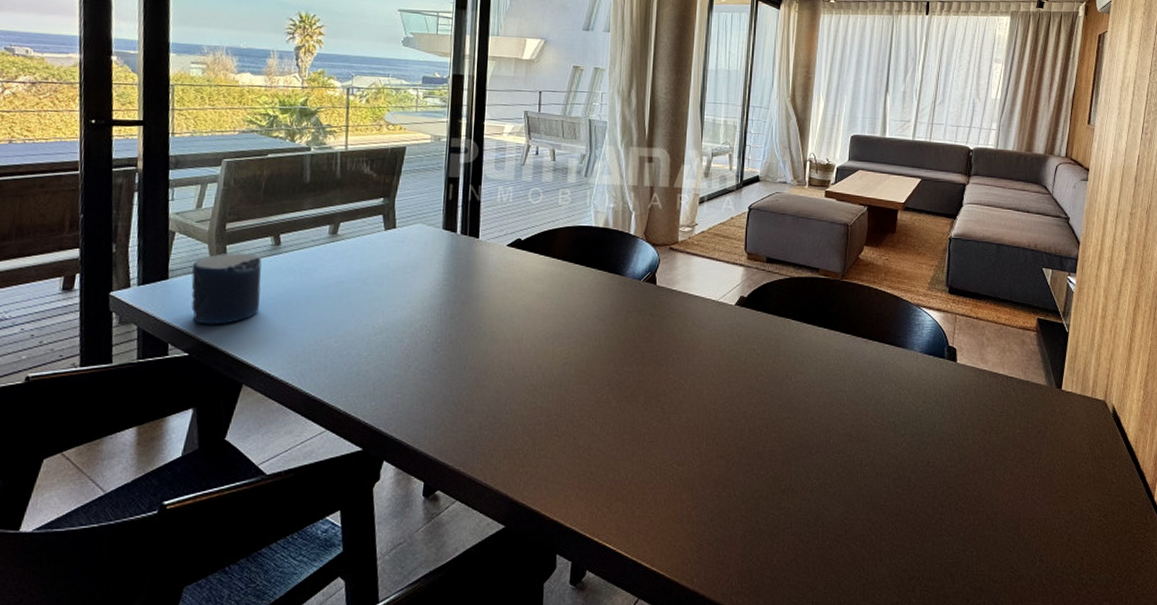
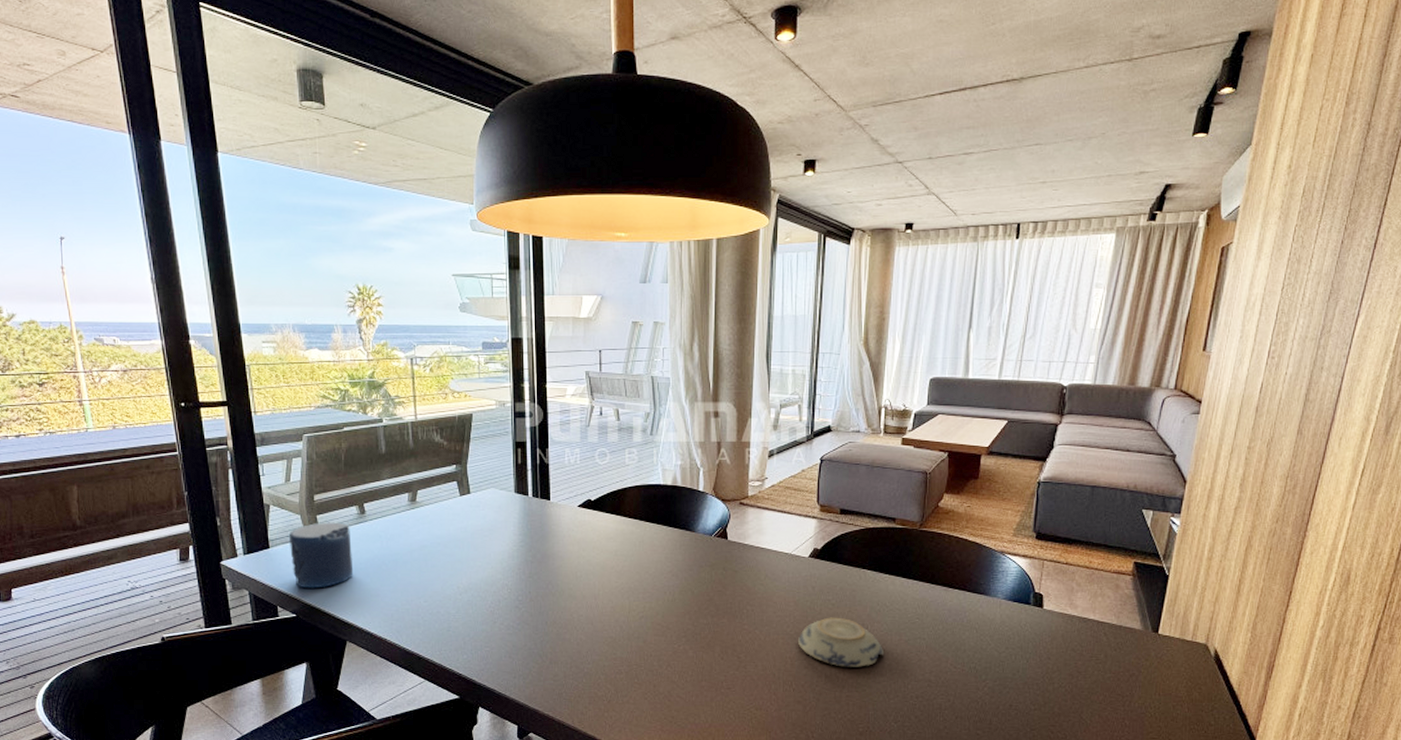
decorative bowl: none [722,367,806,420] -> present [797,617,883,667]

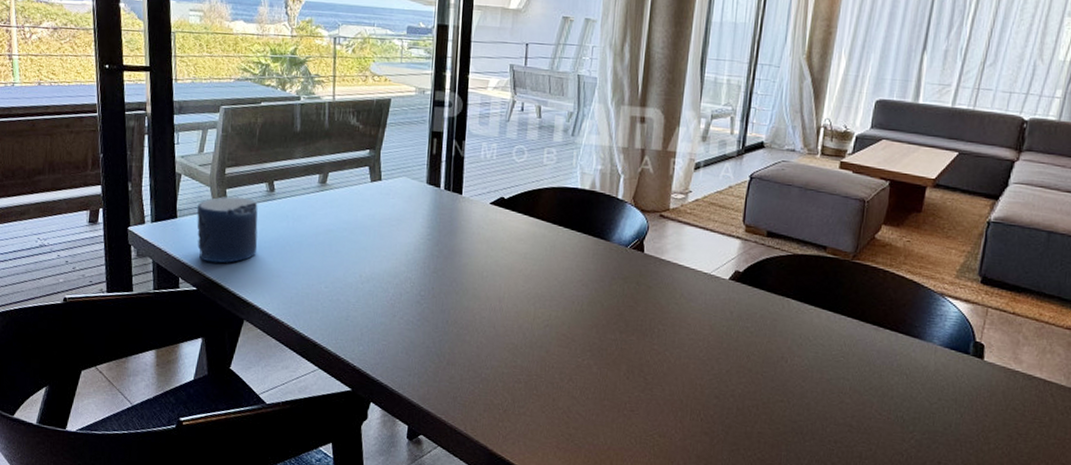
decorative bowl: present [797,617,883,667] -> none [709,345,803,403]

